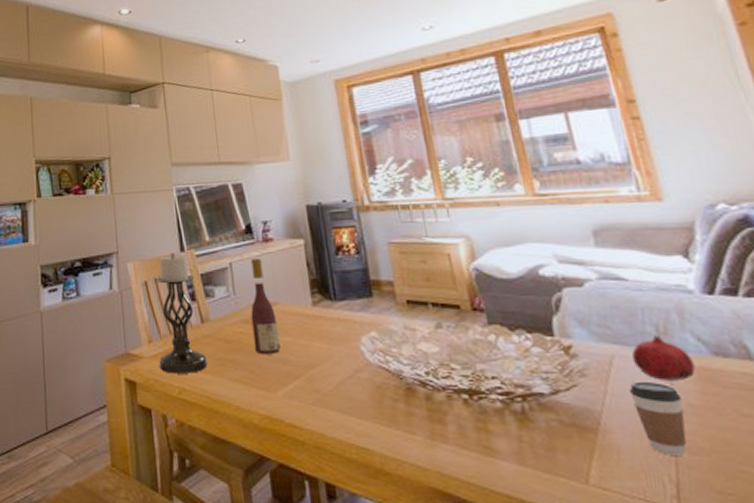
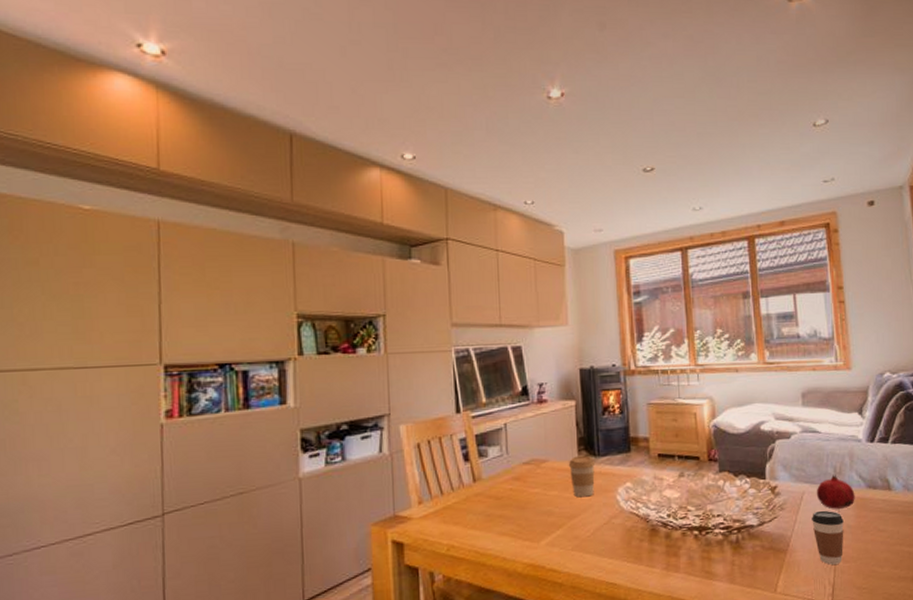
candle holder: present [155,253,208,374] -> none [428,414,477,533]
wine bottle: present [250,258,281,355] -> none [521,419,547,509]
coffee cup: none [301,299,333,346] -> present [568,455,596,498]

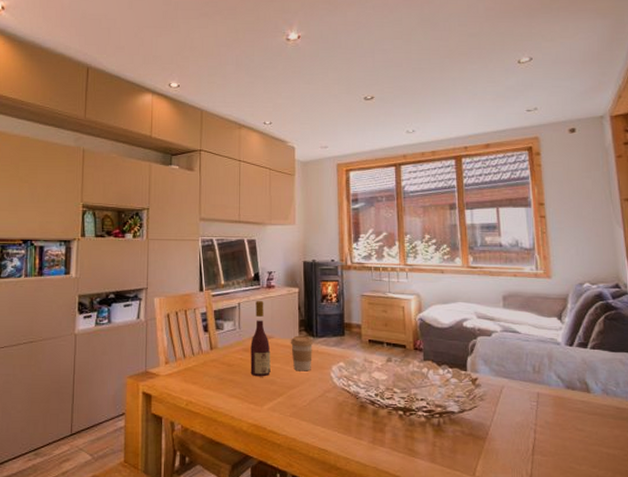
wine bottle: none [521,419,547,509] -> present [250,301,271,377]
coffee cup: present [812,510,844,565] -> none [510,405,542,457]
fruit: present [816,475,855,509] -> none [515,373,554,405]

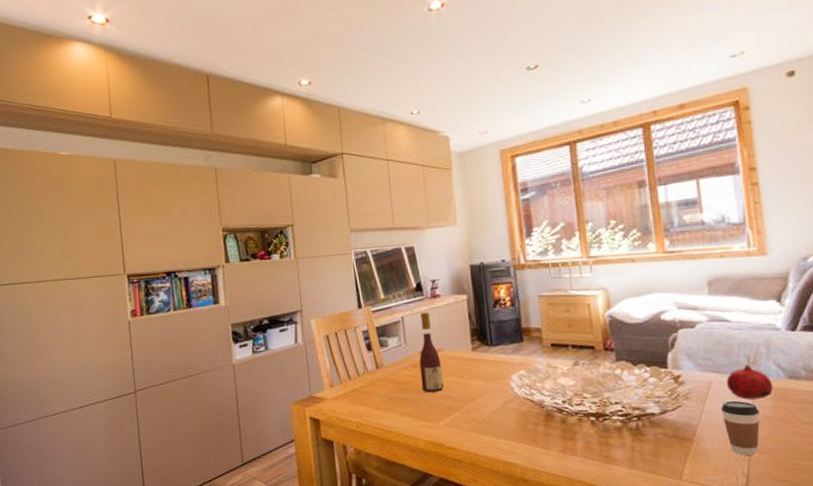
coffee cup: present [290,335,314,371] -> none [462,345,489,384]
coffee cup: none [510,405,542,457] -> present [721,400,760,455]
fruit: none [515,373,554,405] -> present [726,364,773,400]

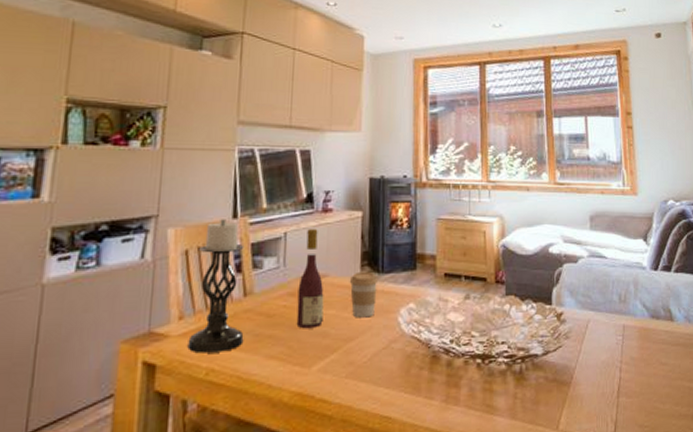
candle holder: none [335,309,382,412] -> present [187,219,244,354]
coffee cup: none [462,345,489,384] -> present [349,271,379,318]
coffee cup: present [721,400,760,455] -> none [596,340,627,400]
fruit: present [726,364,773,400] -> none [601,303,639,339]

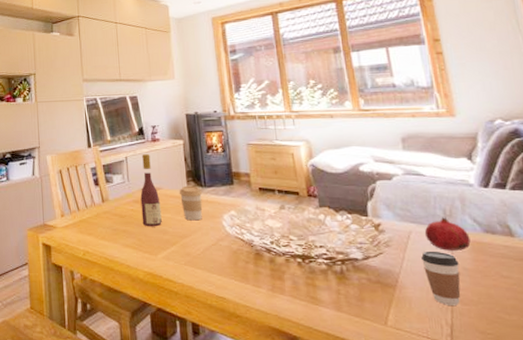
candle holder: present [187,219,244,354] -> none [67,148,106,240]
coffee cup: none [596,340,627,400] -> present [421,251,461,305]
fruit: none [601,303,639,339] -> present [424,217,471,251]

